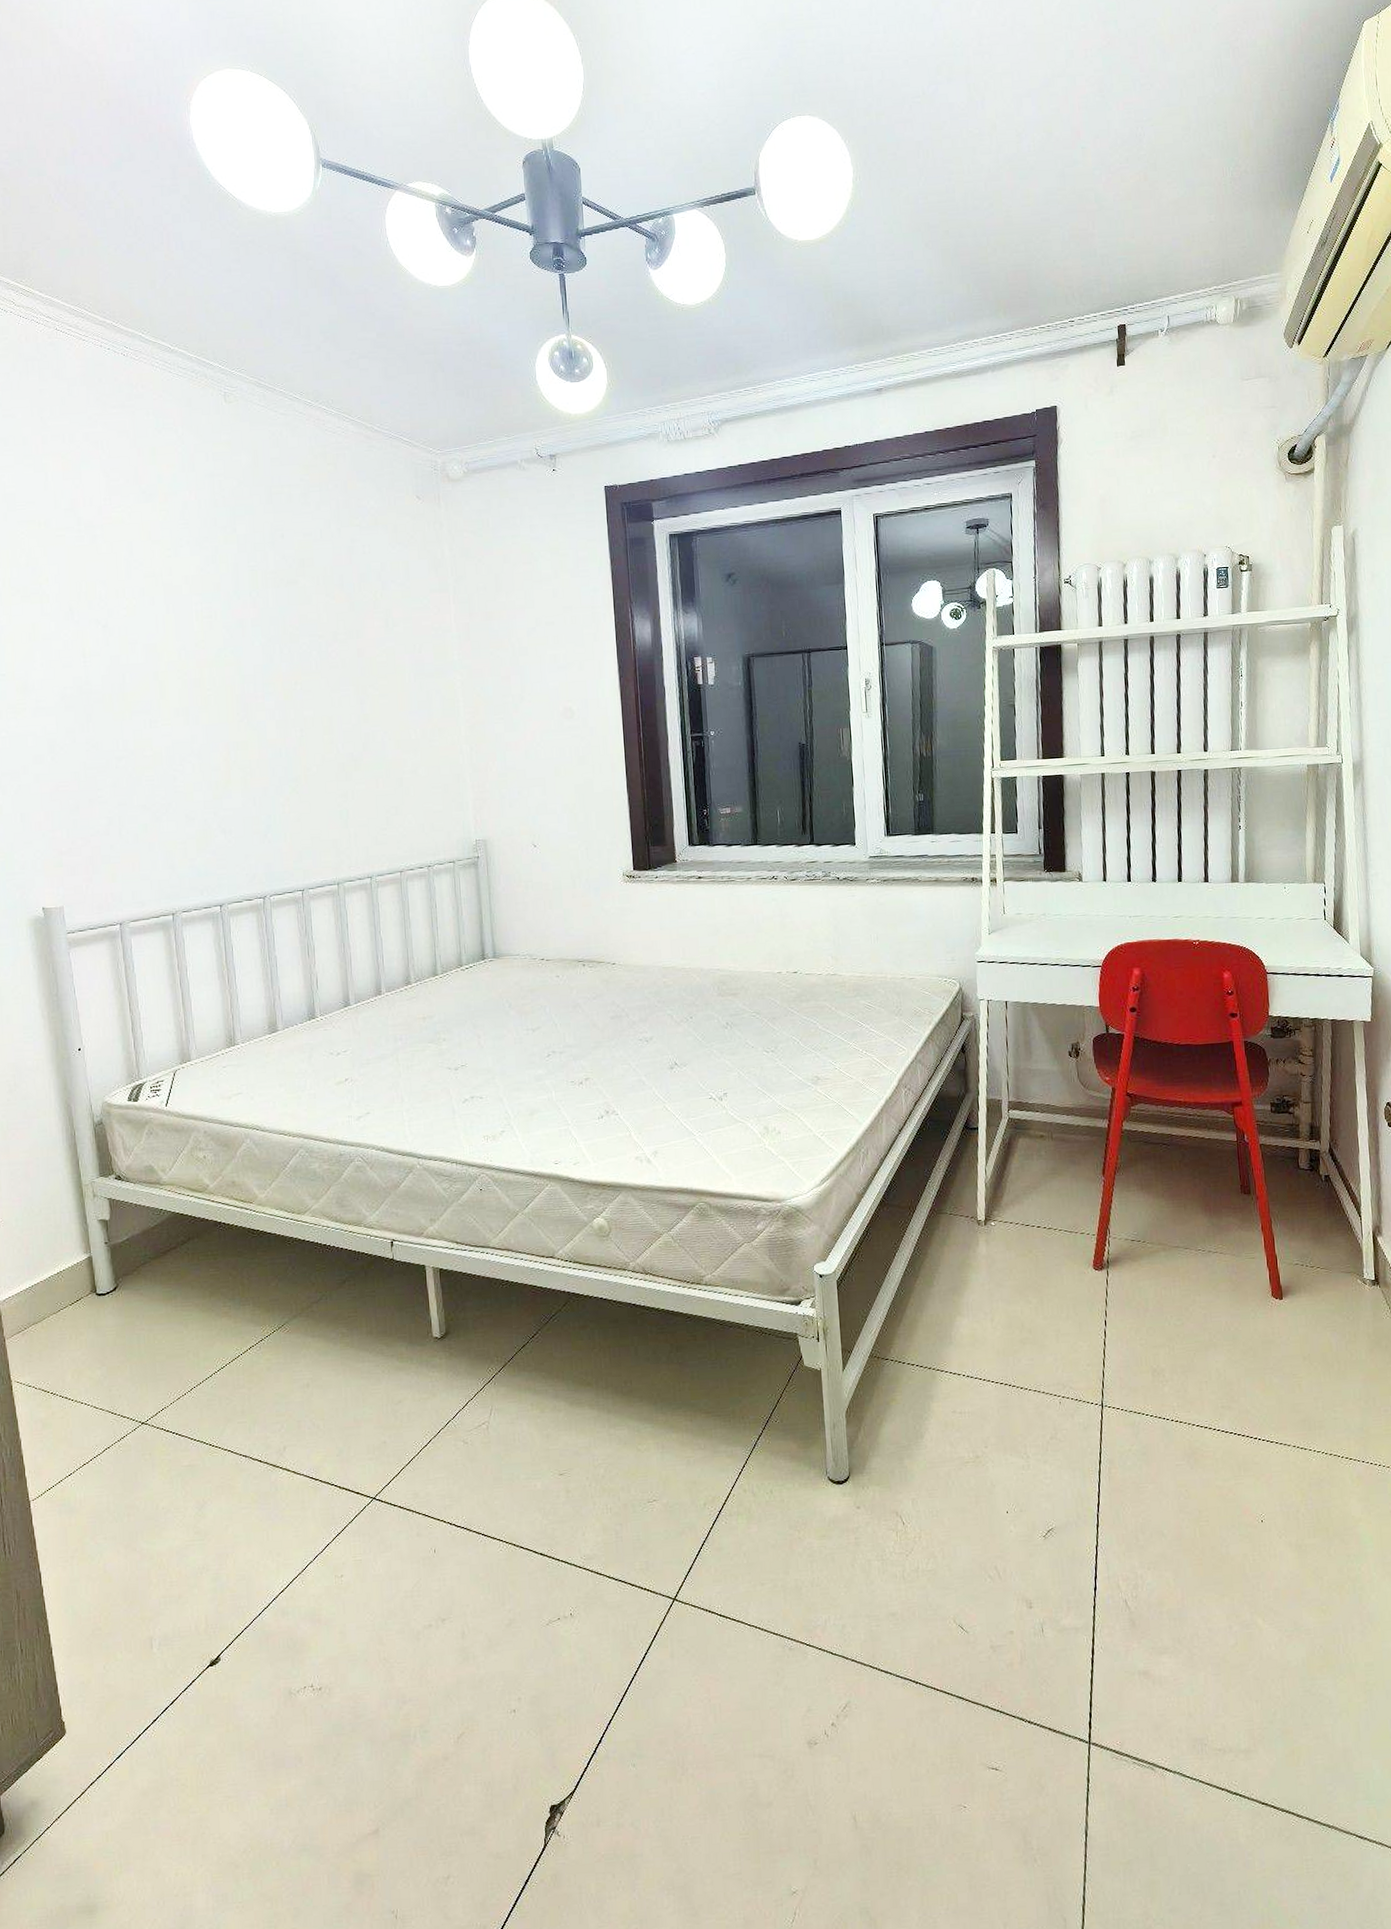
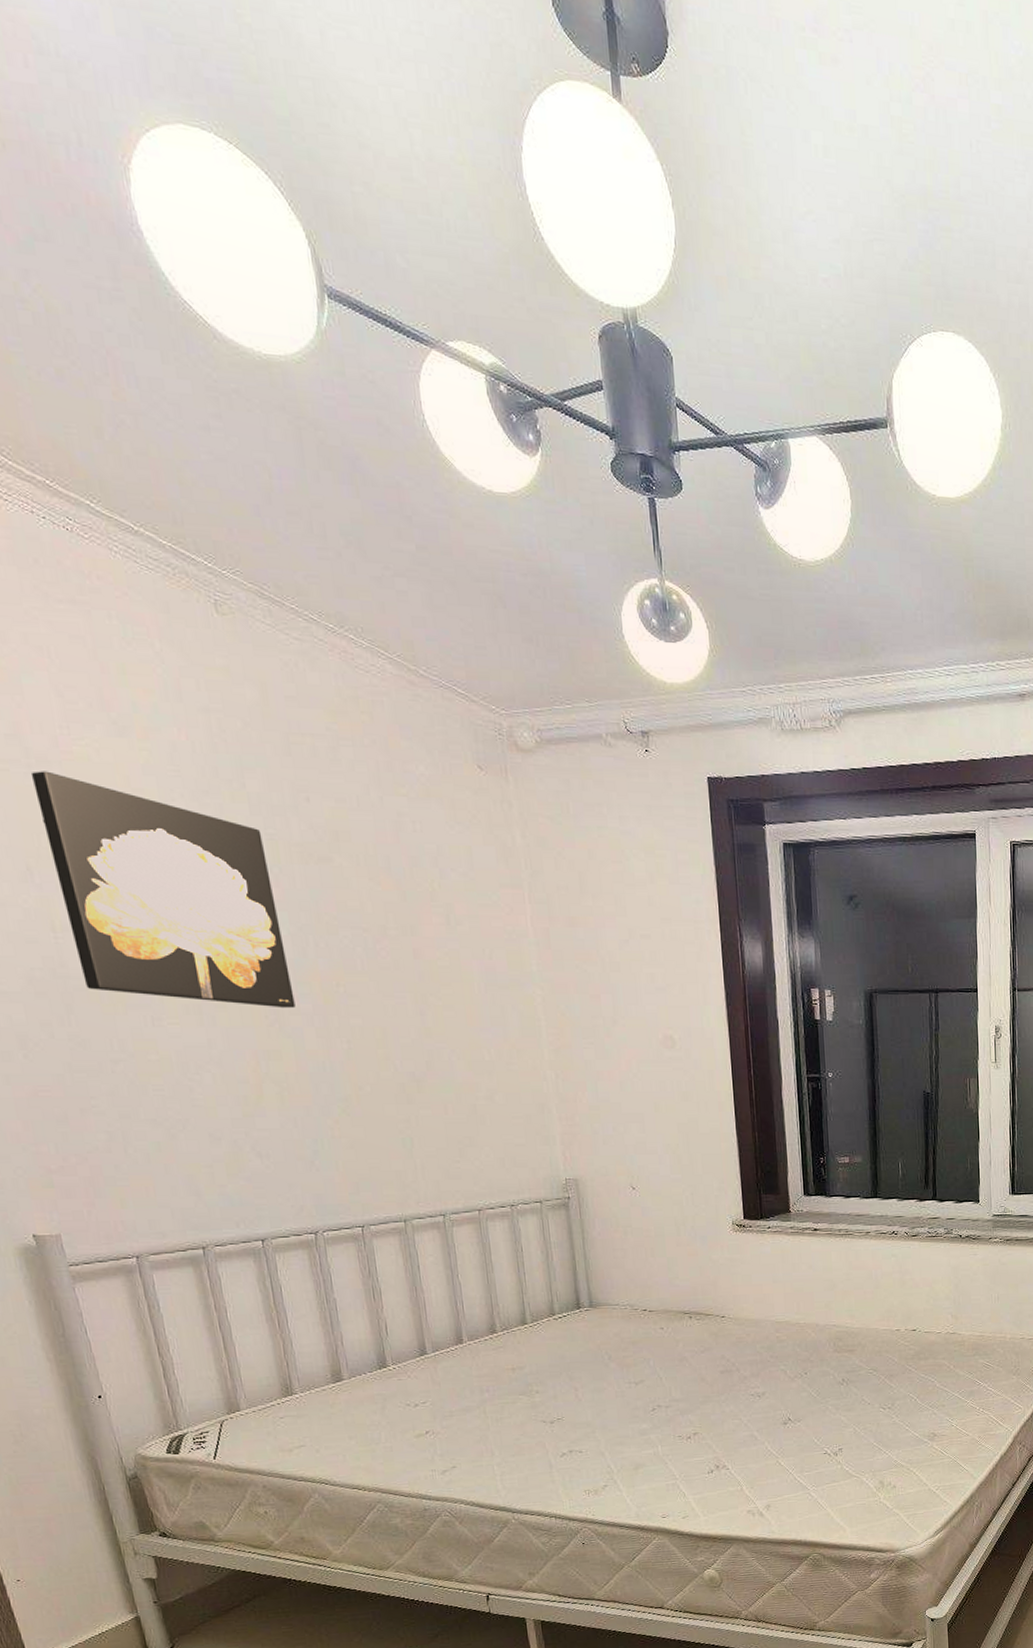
wall art: none [80,533,261,706] -> present [30,771,296,1008]

